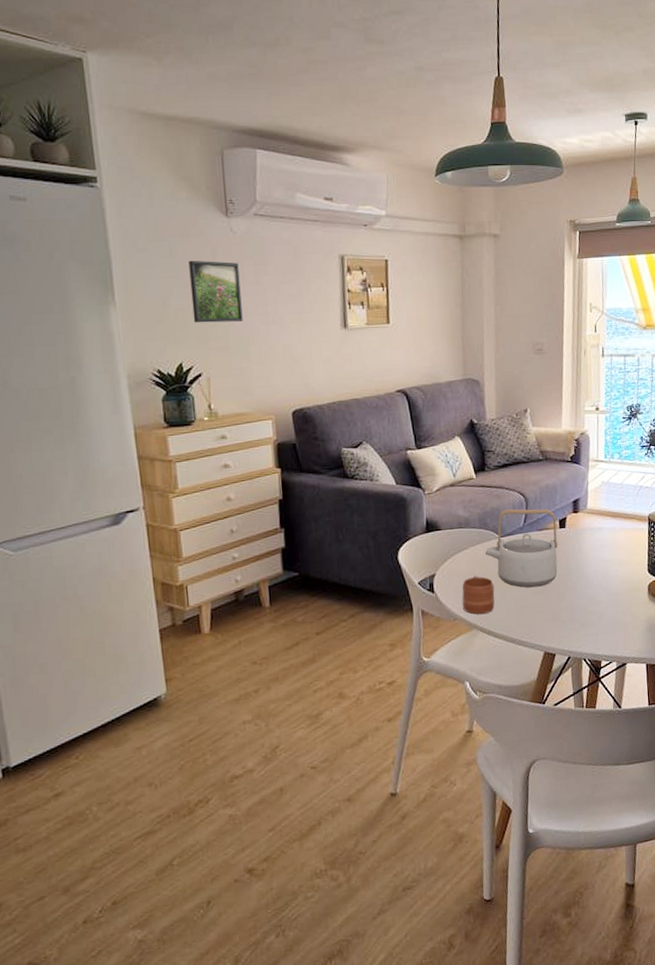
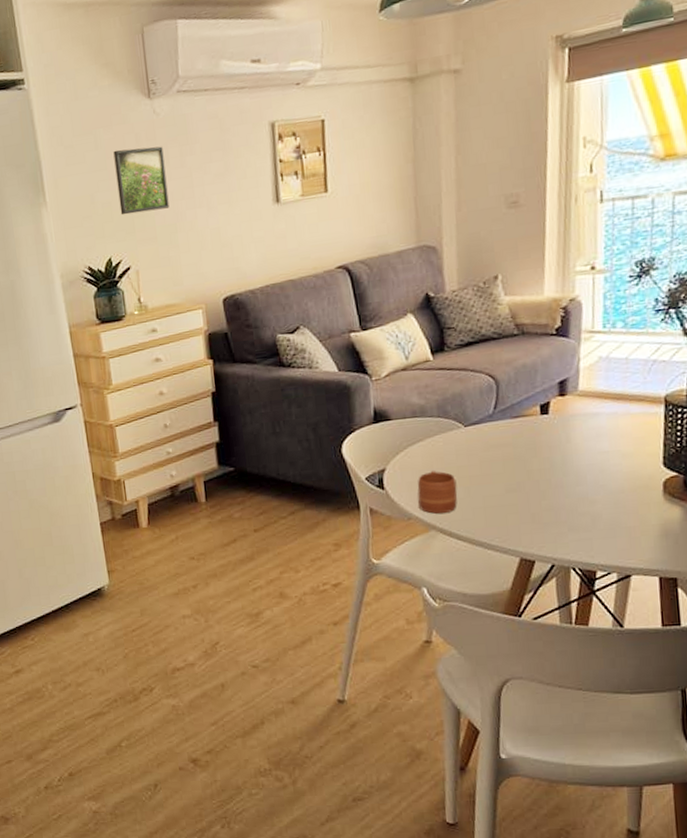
teapot: present [484,509,559,588] -> none [444,392,540,485]

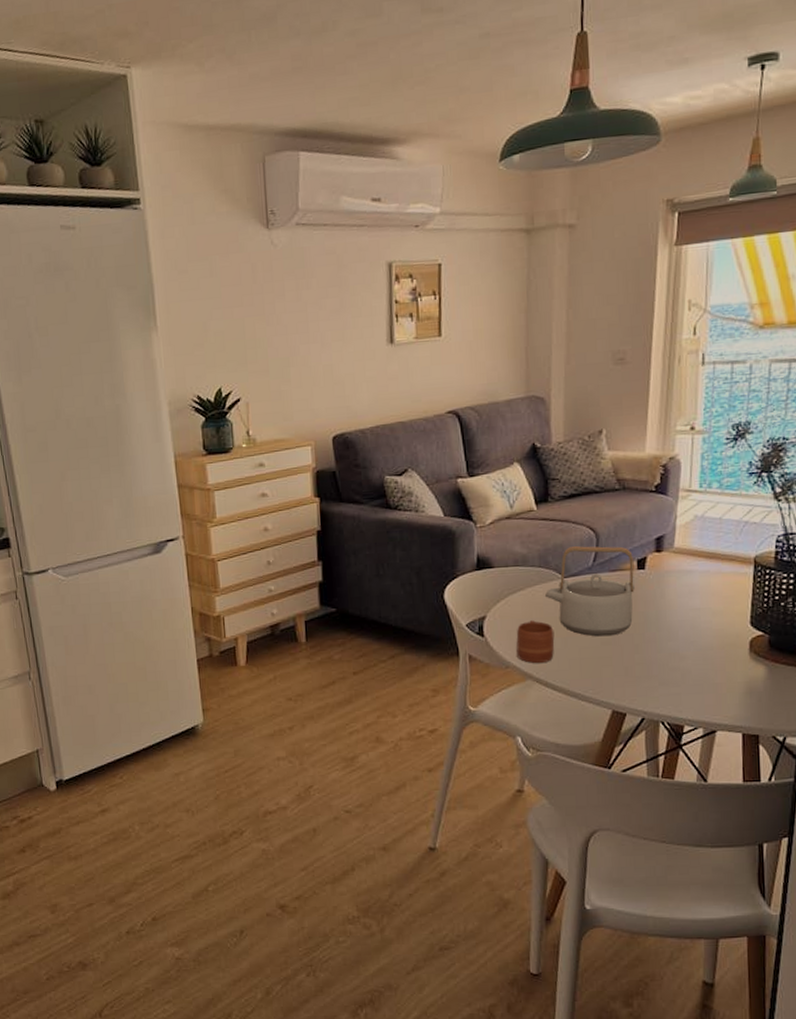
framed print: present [113,146,170,216] -> none [228,278,283,346]
teapot: none [444,392,540,485] -> present [544,546,636,637]

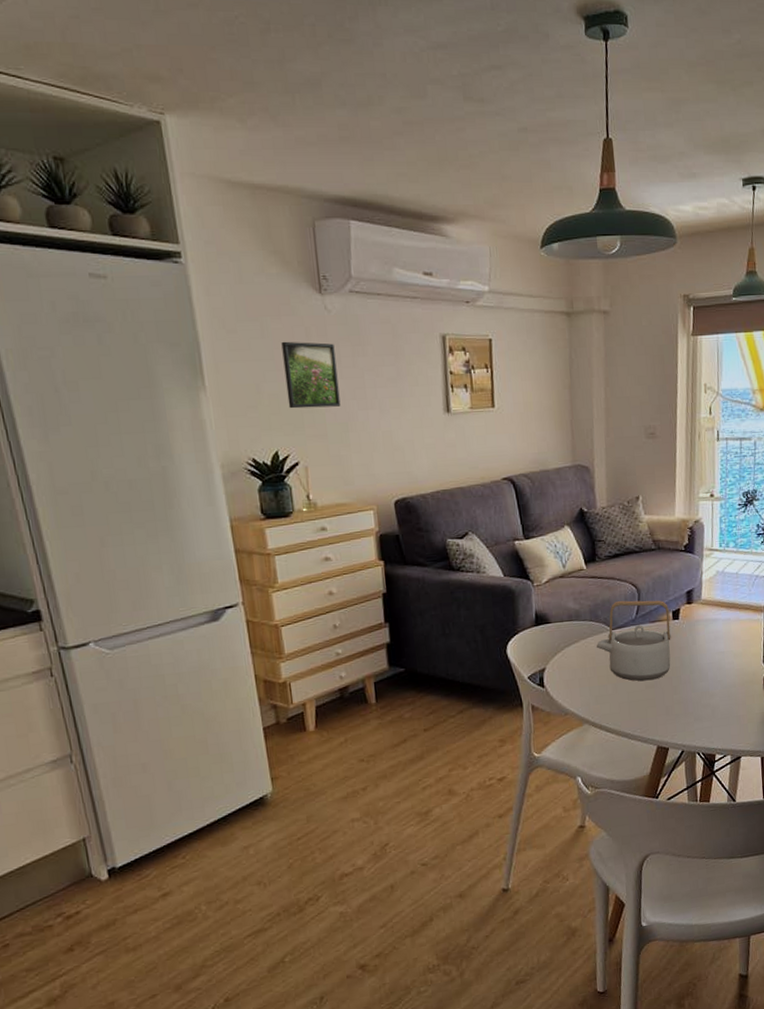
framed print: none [228,278,283,346] -> present [281,341,341,409]
mug: present [516,619,555,663] -> none [573,669,607,709]

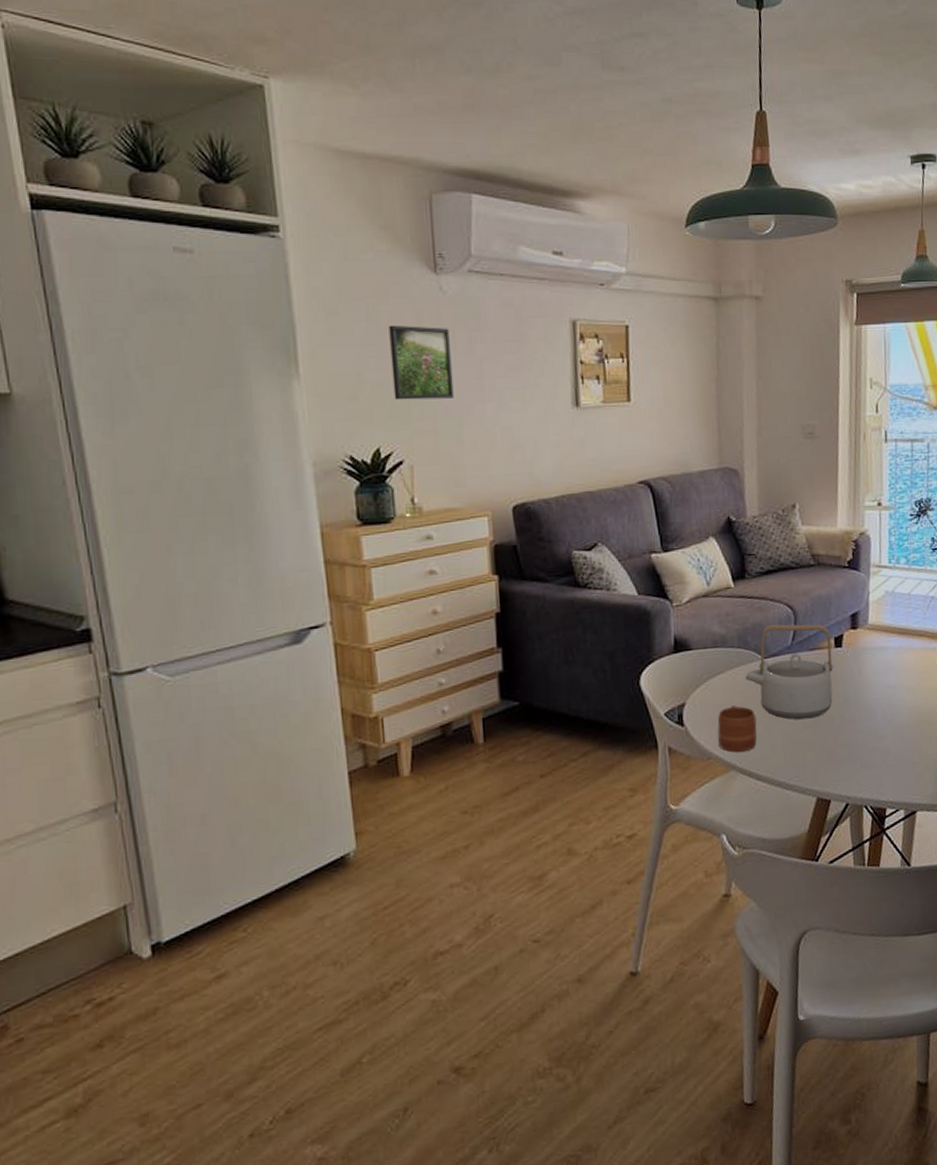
mug: none [573,669,607,709] -> present [717,704,757,752]

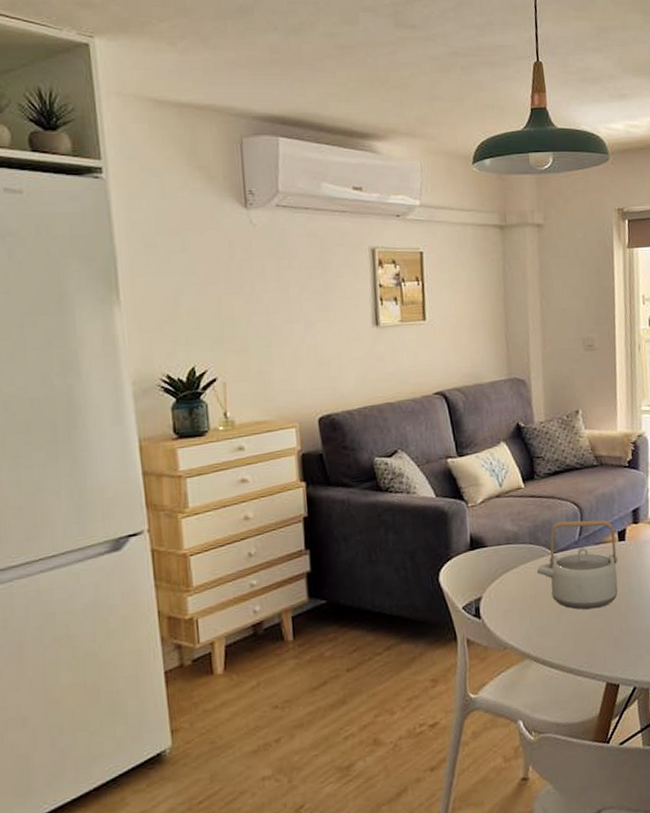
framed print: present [389,325,454,400] -> none [203,255,264,323]
mug: present [717,704,757,752] -> none [512,597,549,642]

